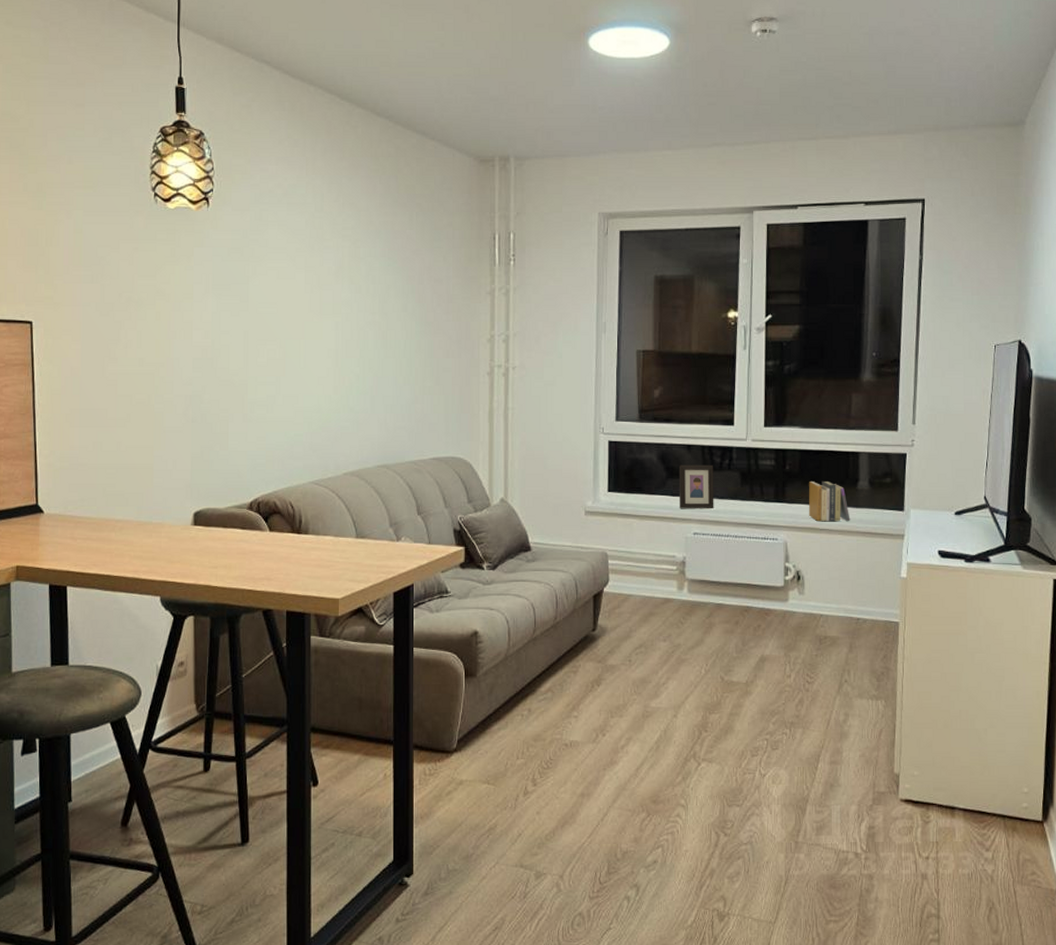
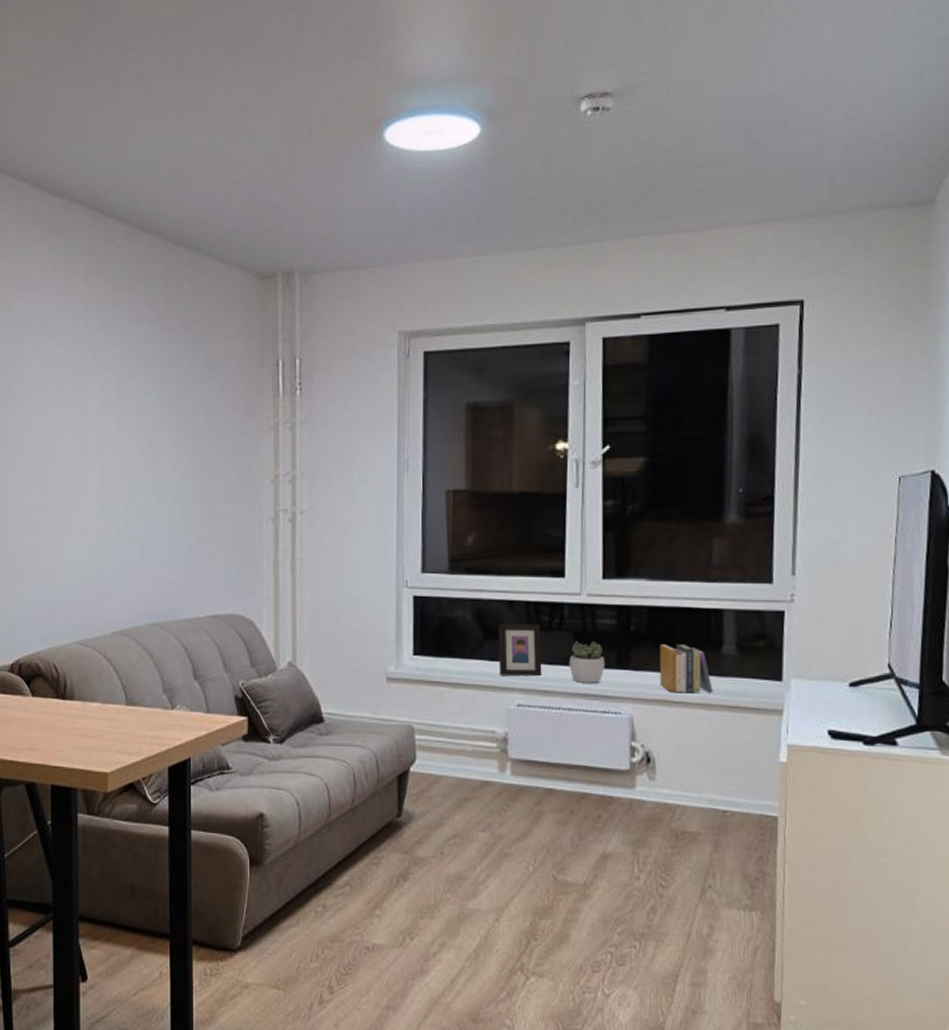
succulent plant: none [736,478,766,515] -> present [569,640,606,684]

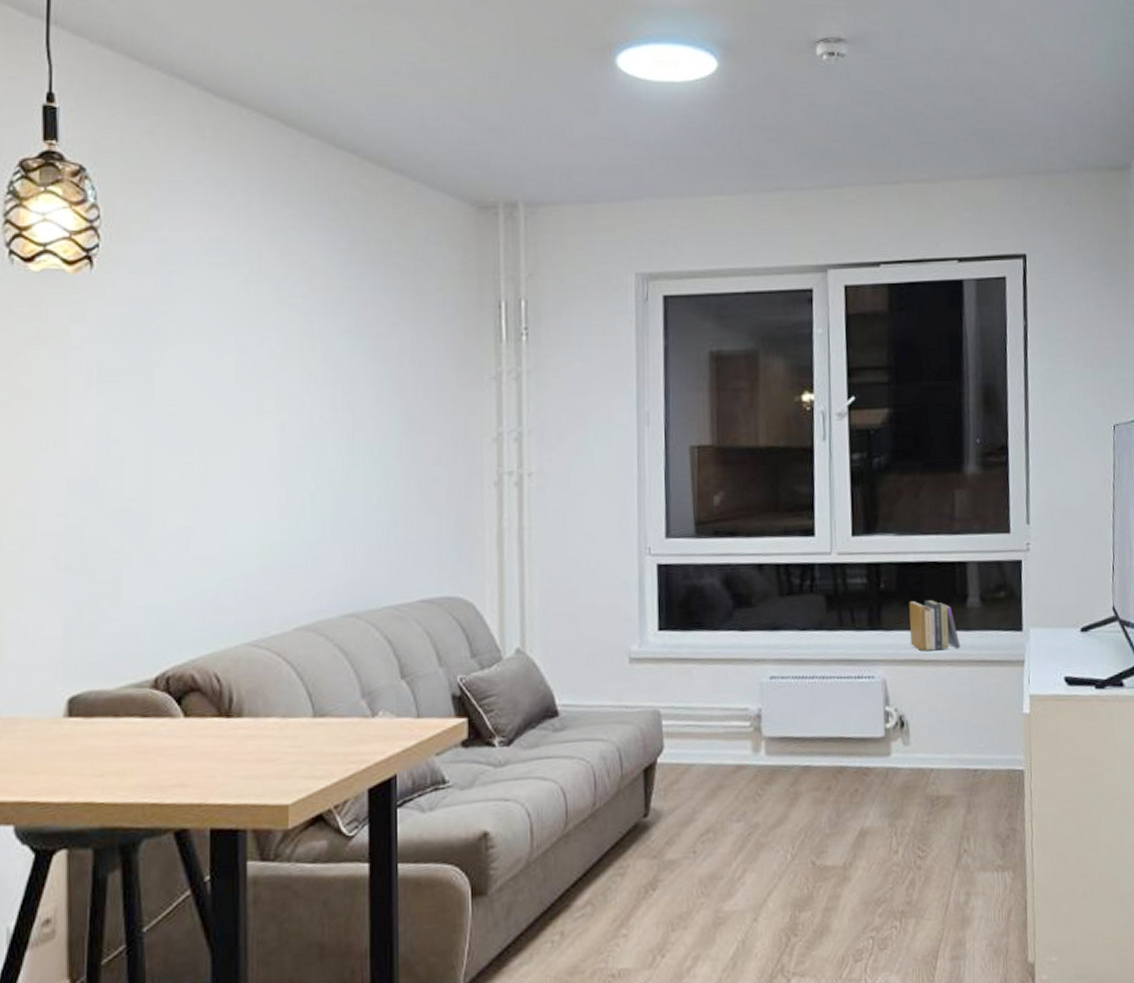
picture frame: present [498,623,542,677] -> none [748,587,795,647]
succulent plant: present [569,640,606,684] -> none [821,602,858,649]

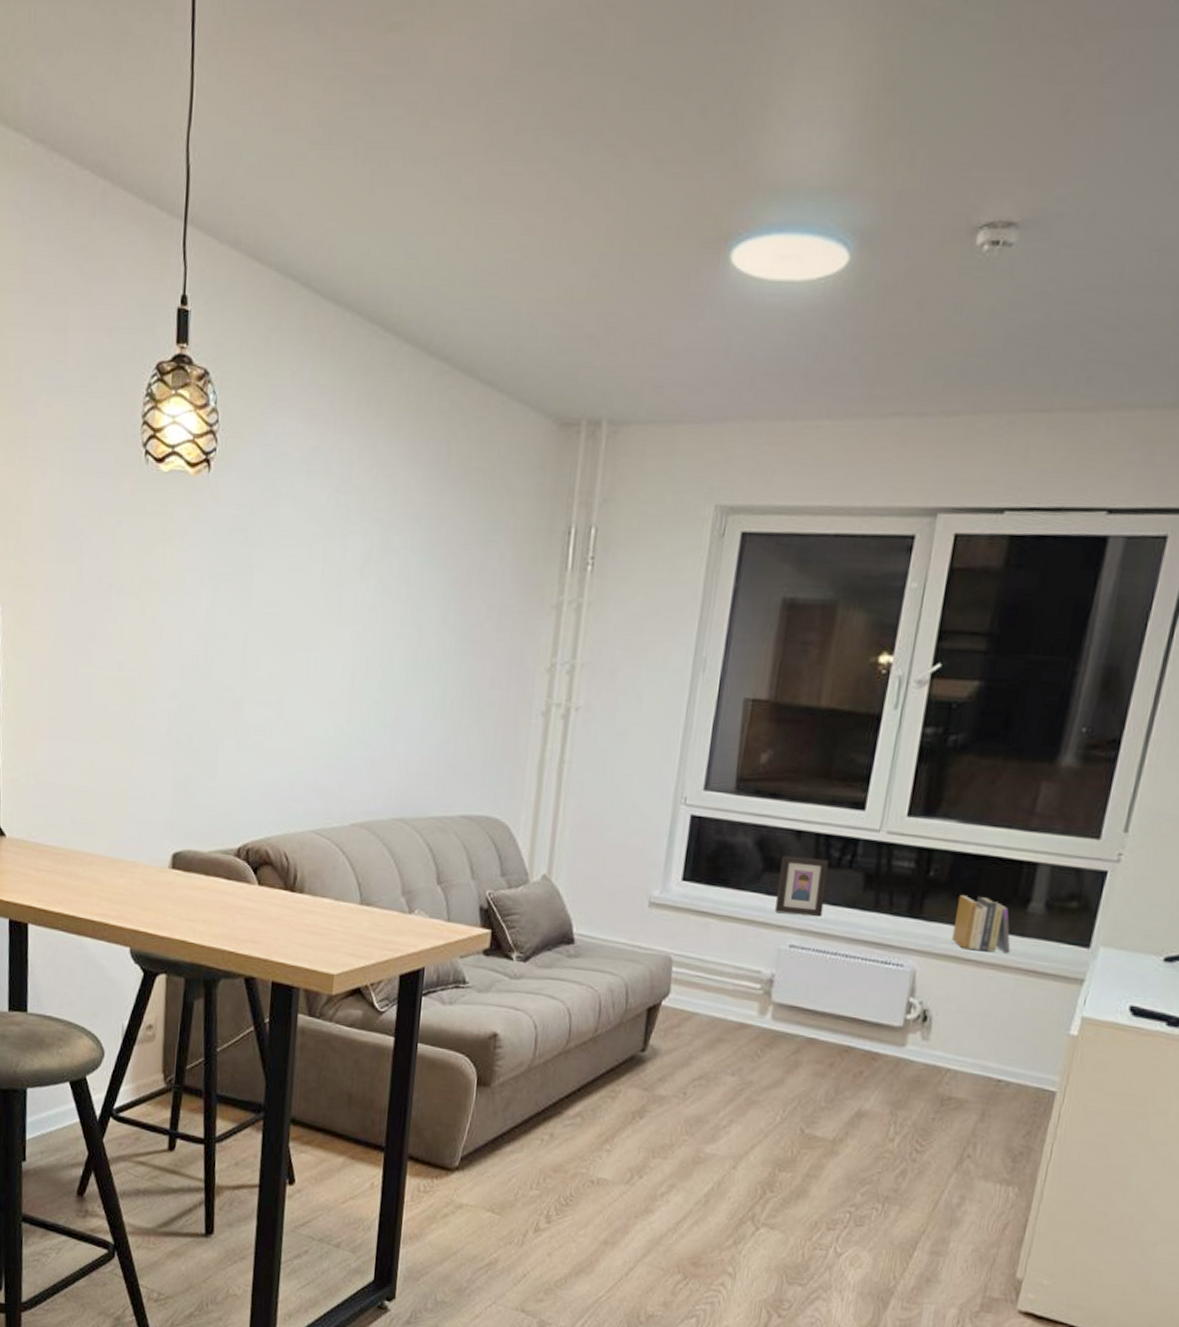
picture frame: none [748,587,795,647] -> present [774,855,830,918]

